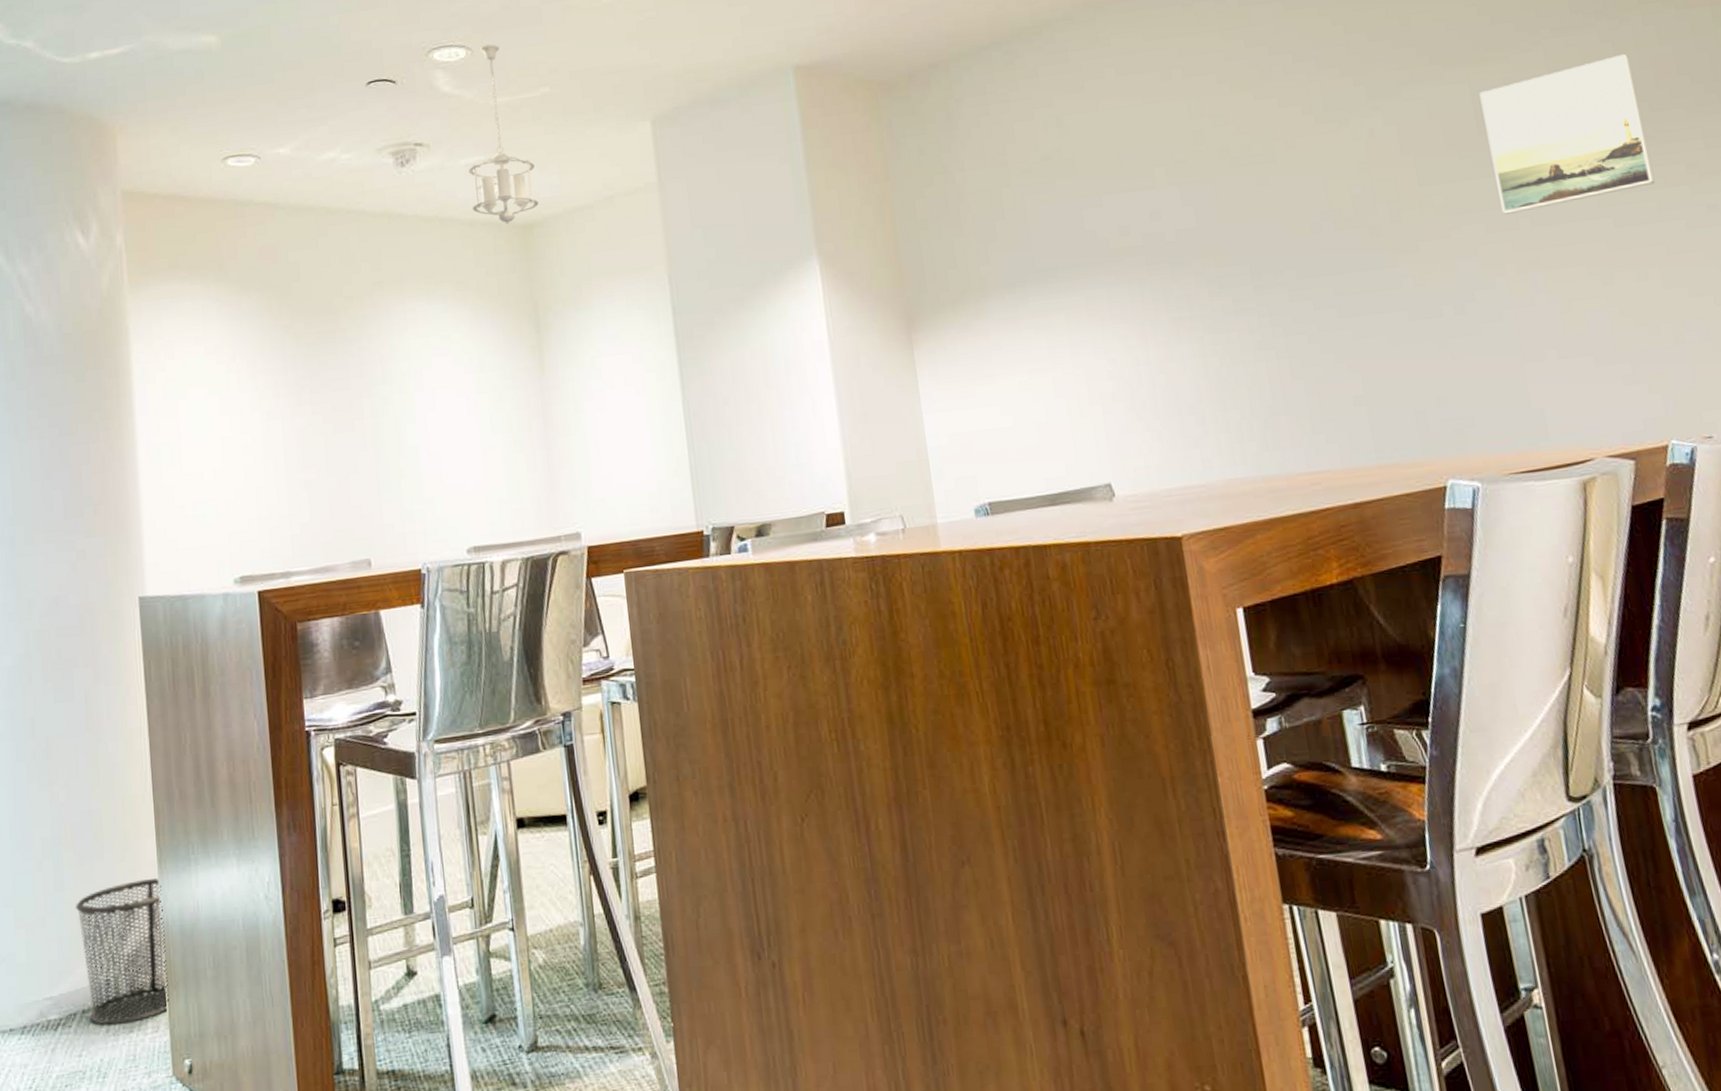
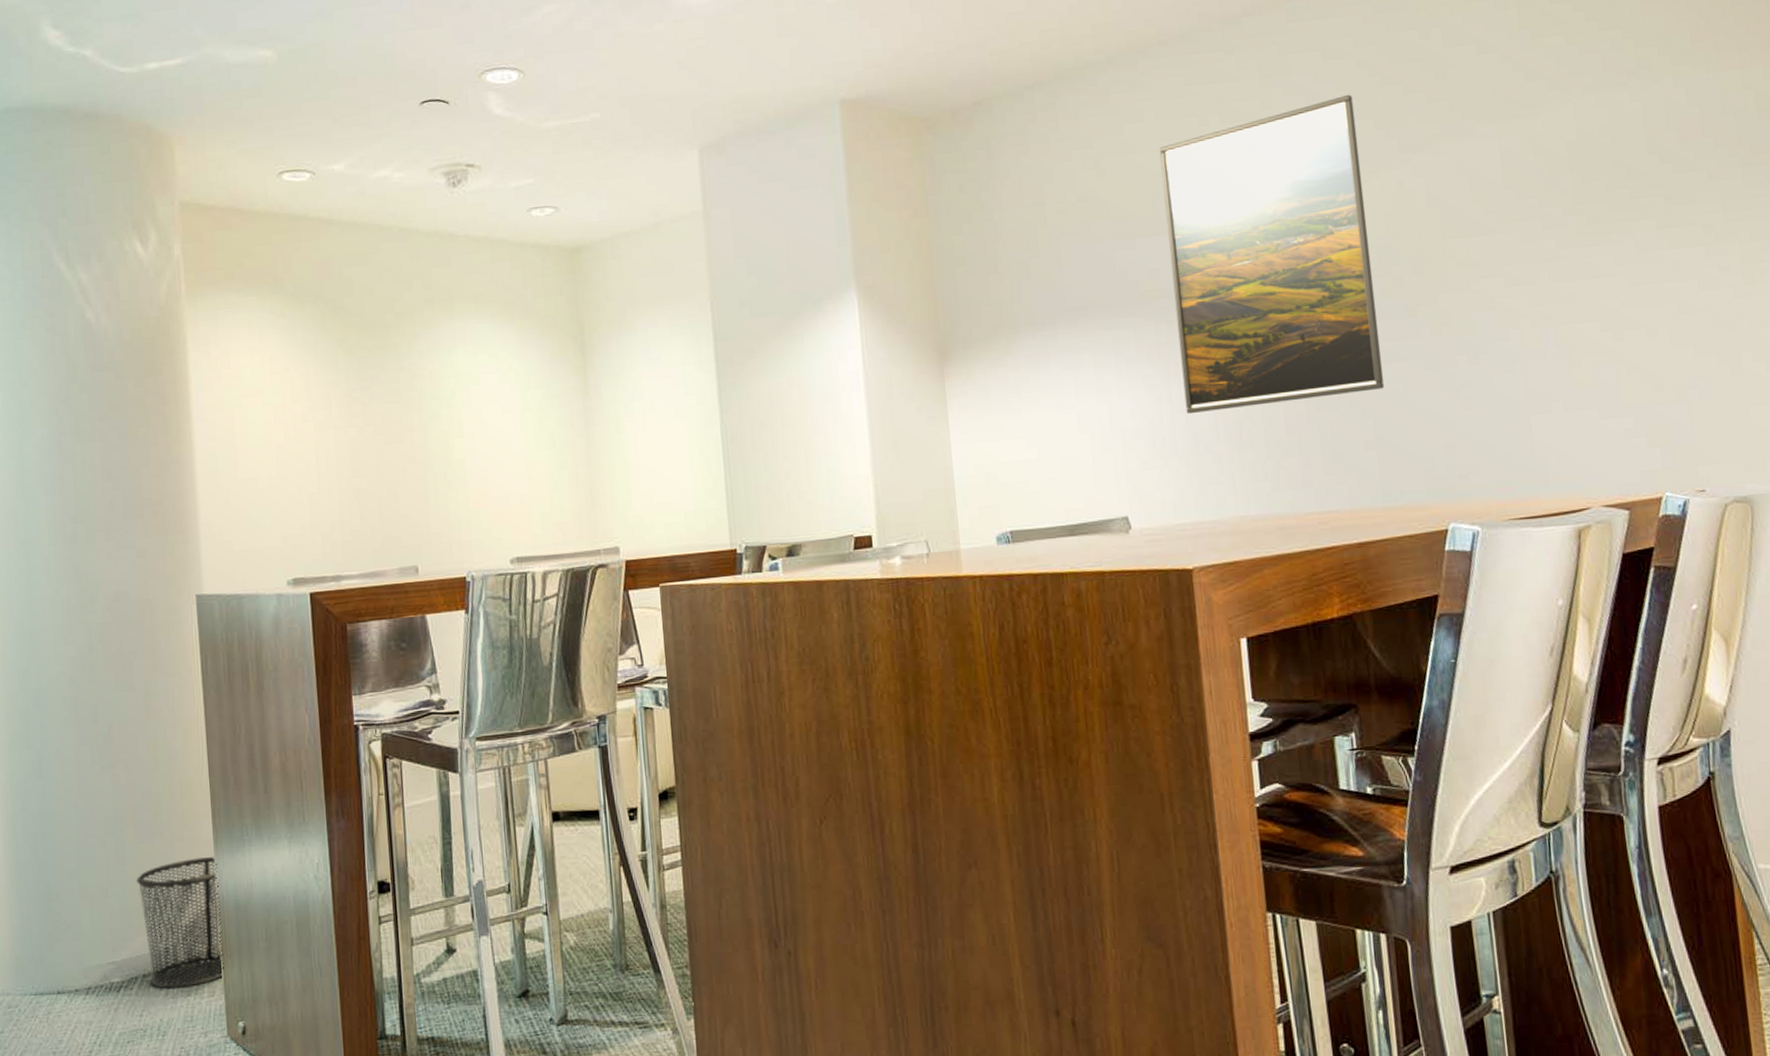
pendant light: present [469,44,539,224] -> none [519,67,587,247]
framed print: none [1122,43,1370,375] -> present [1159,94,1385,414]
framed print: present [1479,53,1655,215] -> none [1508,114,1671,269]

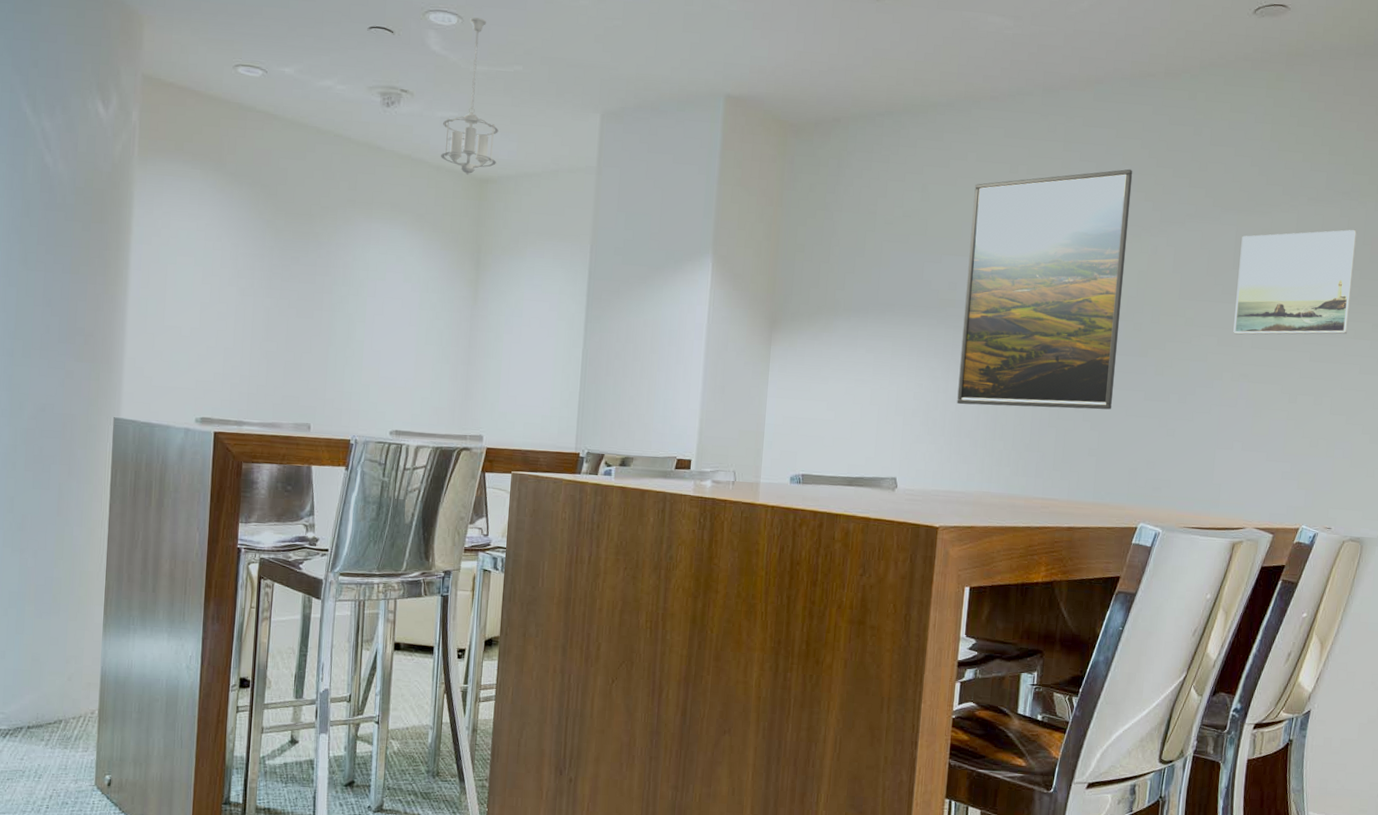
waste bin: present [136,857,224,989] -> none [31,637,104,742]
pendant light: none [519,67,587,247] -> present [441,17,499,175]
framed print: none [1508,114,1671,269] -> present [1233,229,1357,335]

